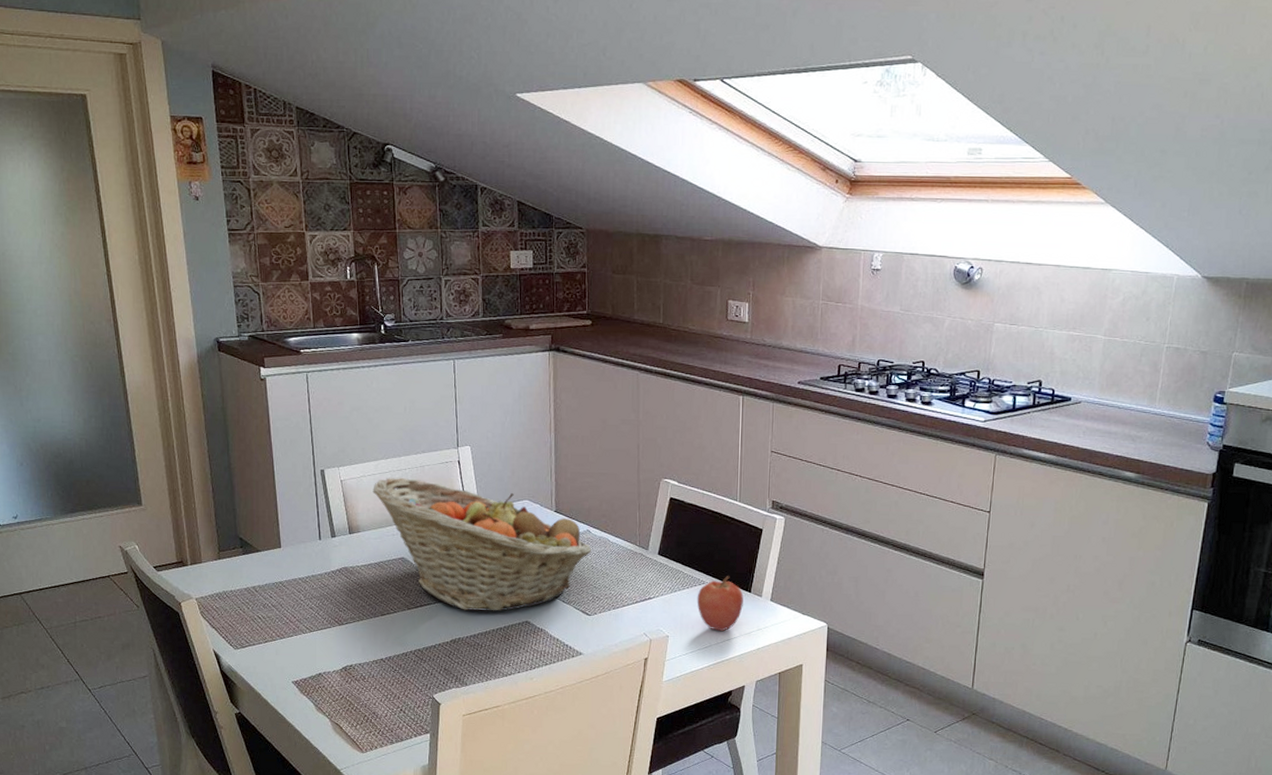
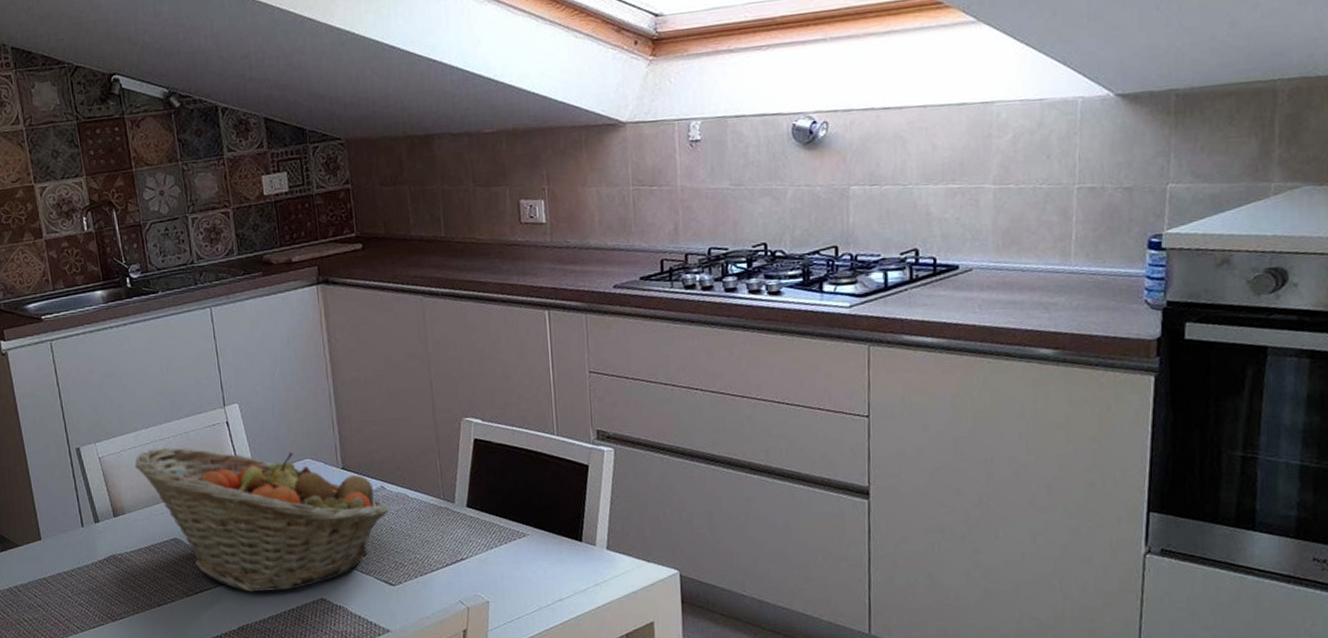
apple: present [697,576,743,632] -> none [518,524,574,591]

